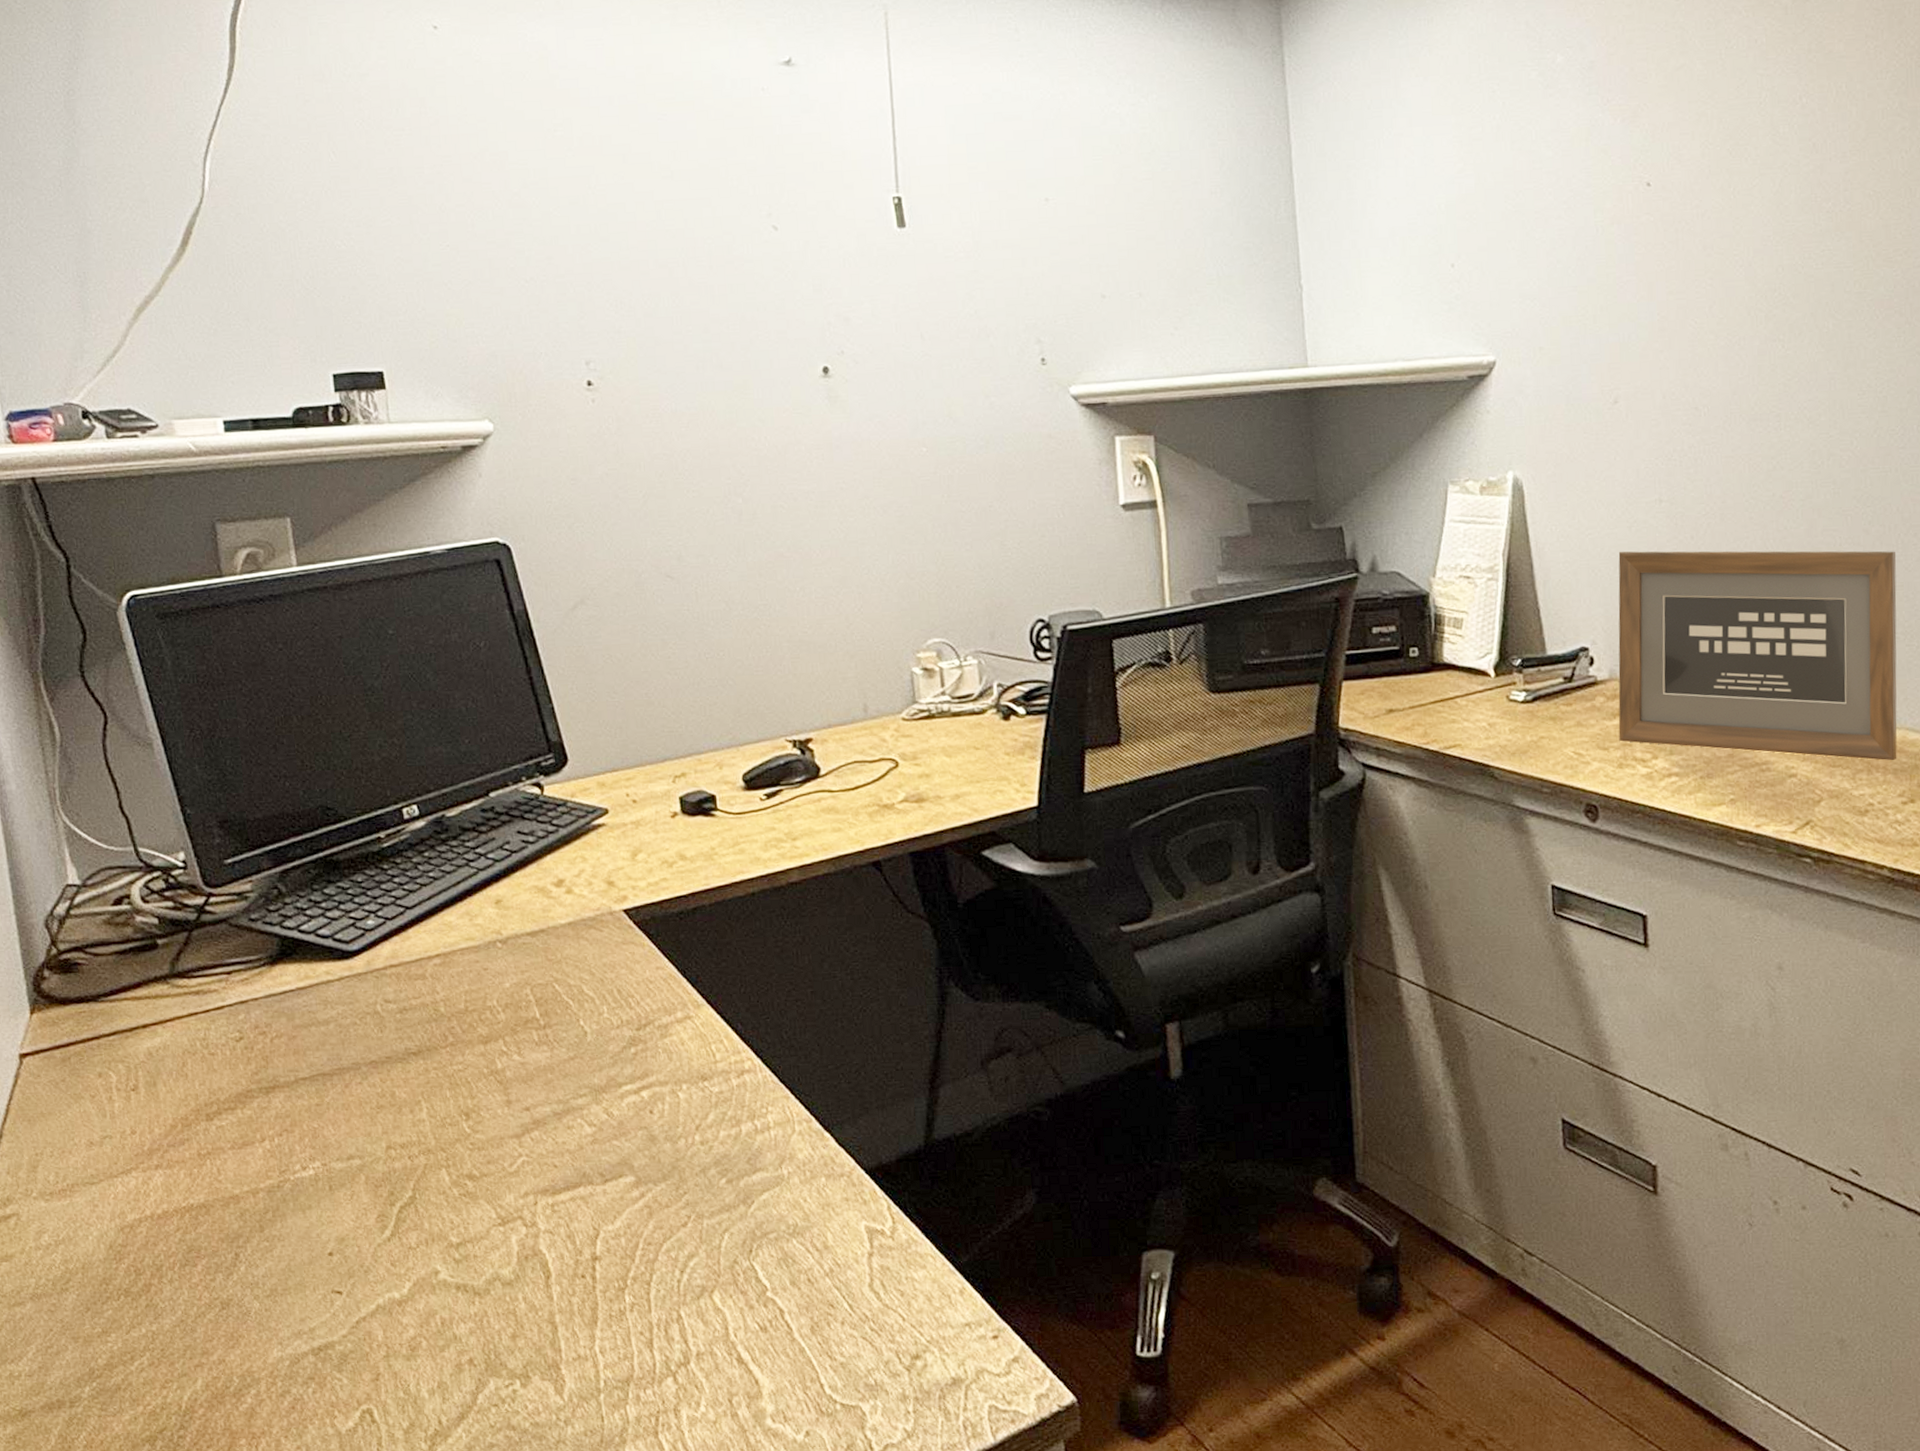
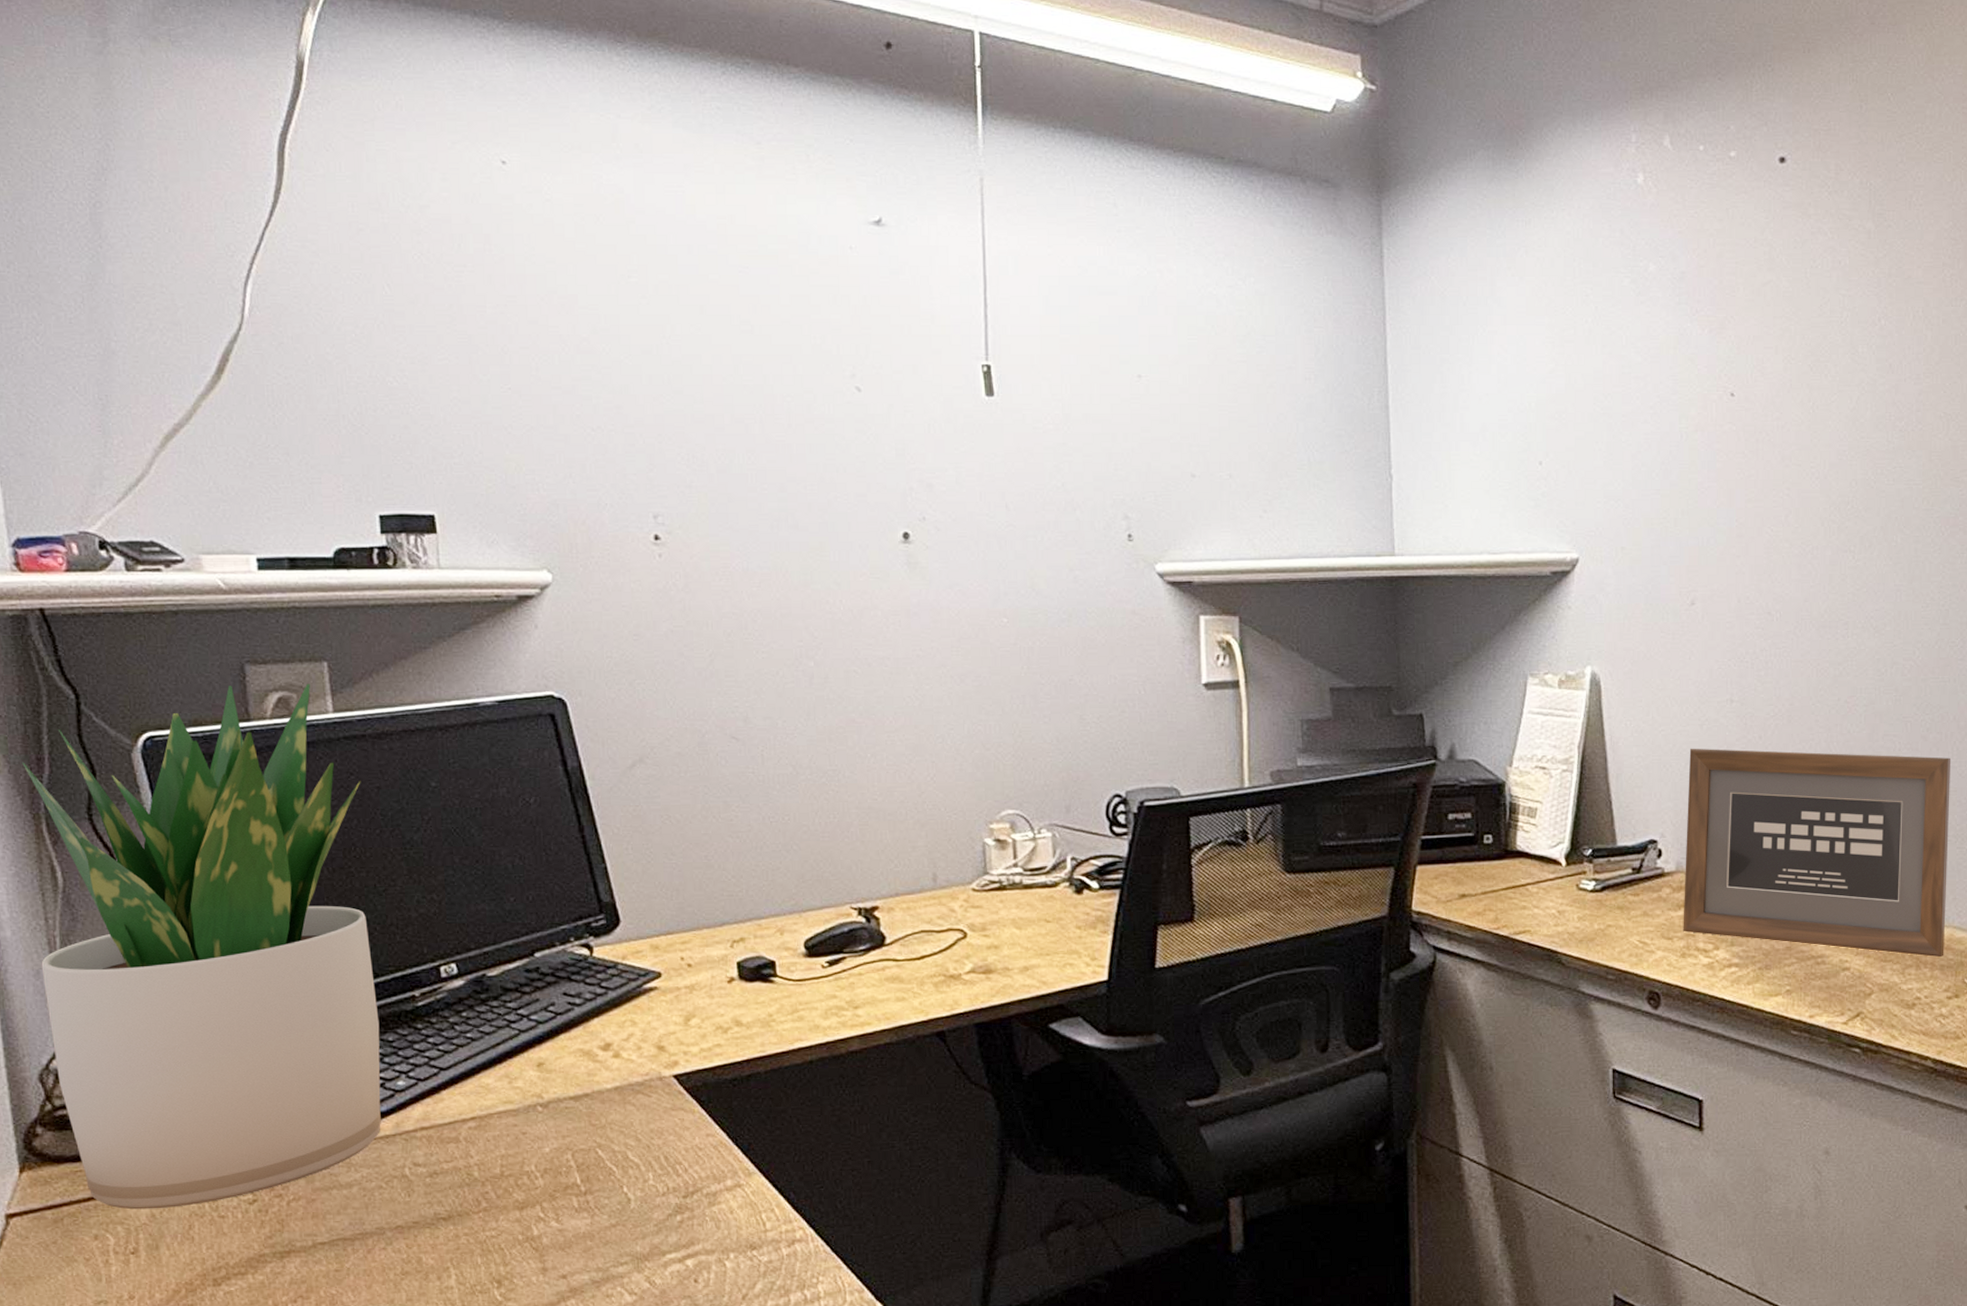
planter: none [21,539,354,1048] -> present [22,684,381,1210]

